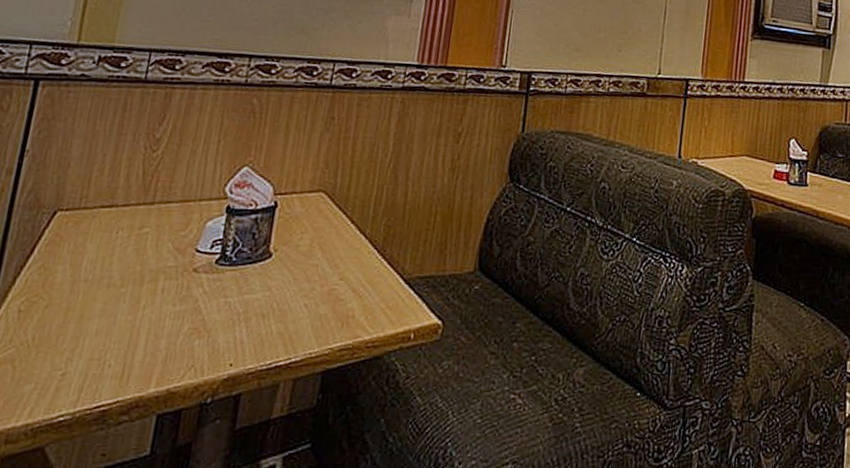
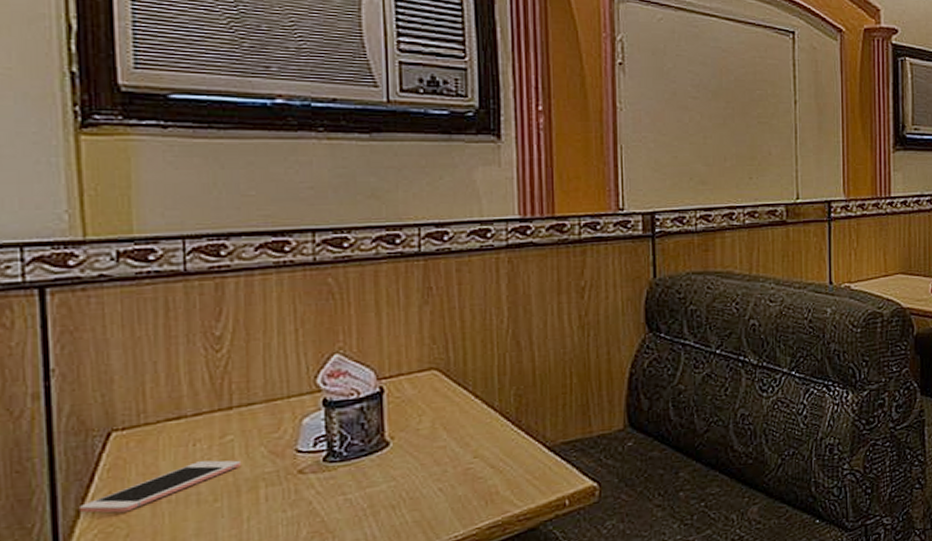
cell phone: none [15,248,150,285] -> present [78,460,240,513]

